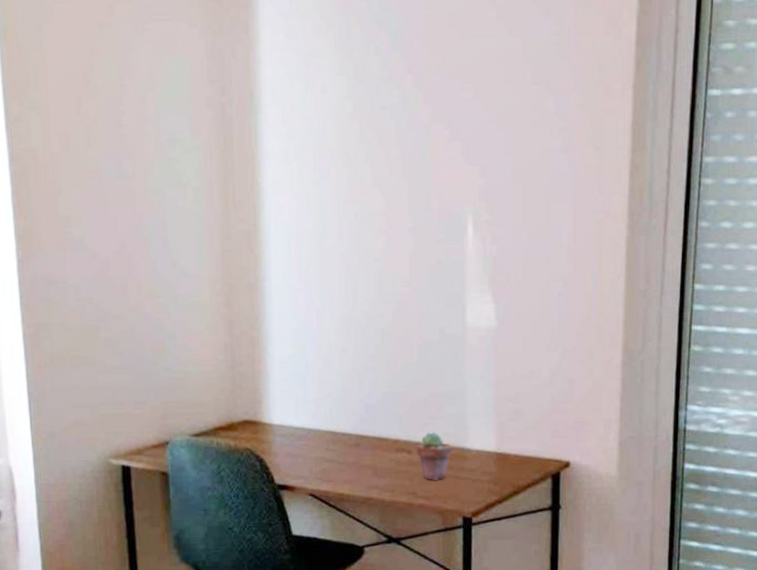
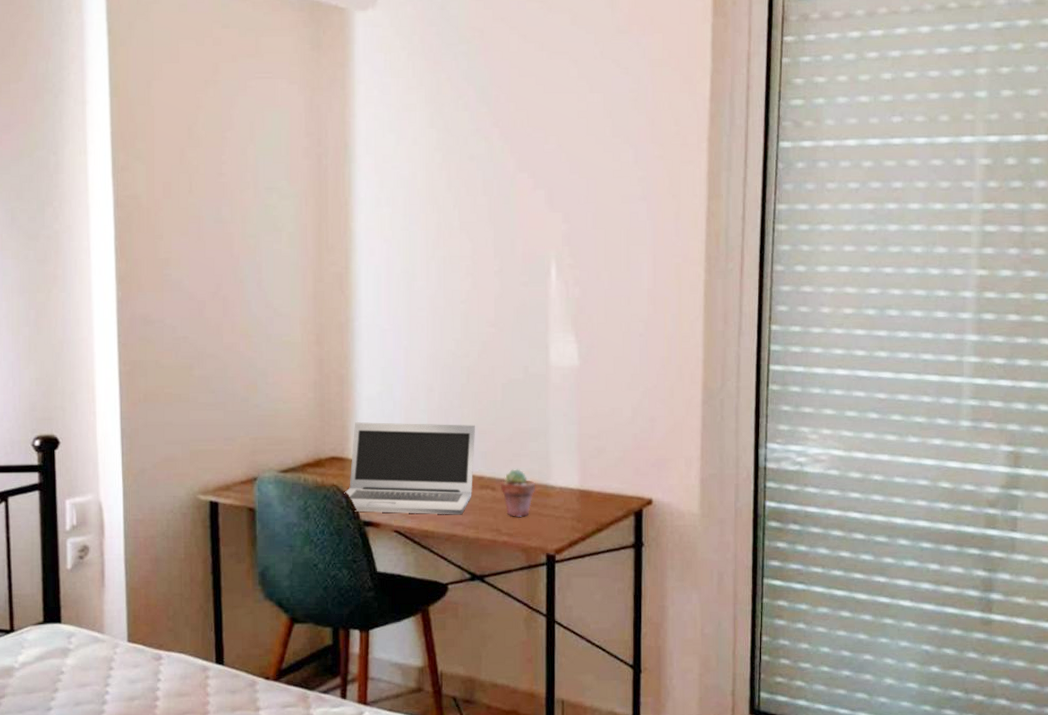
laptop: none [257,385,390,478] -> present [344,422,475,515]

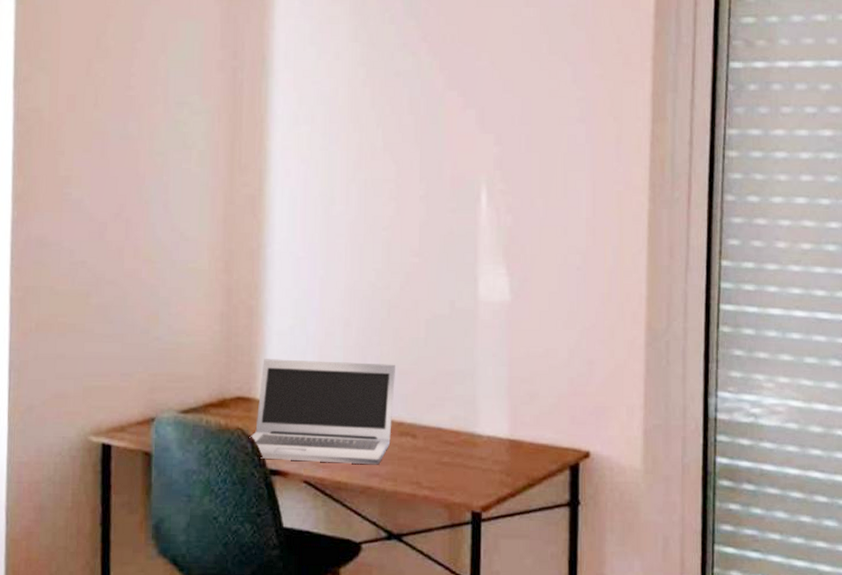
potted succulent: present [501,469,536,517] -> none [422,415,461,469]

